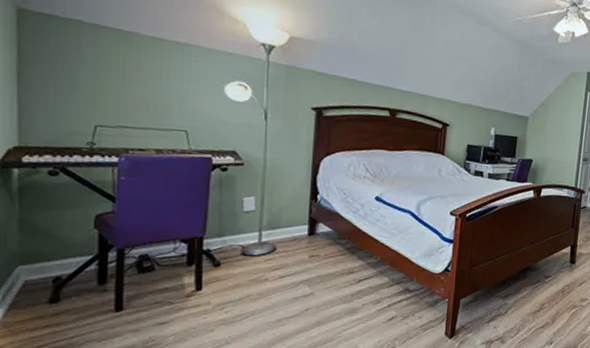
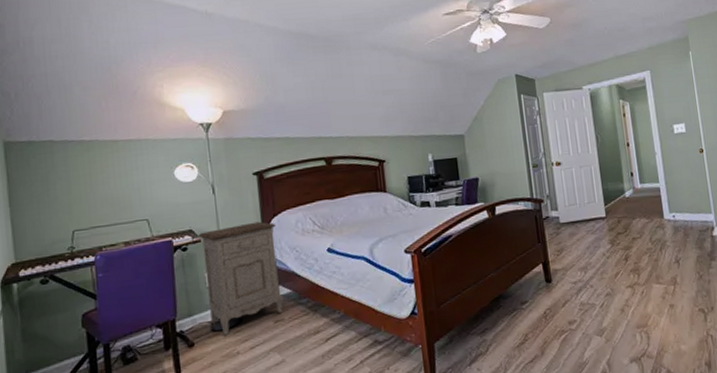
nightstand: none [241,156,327,261] -> present [198,221,284,335]

